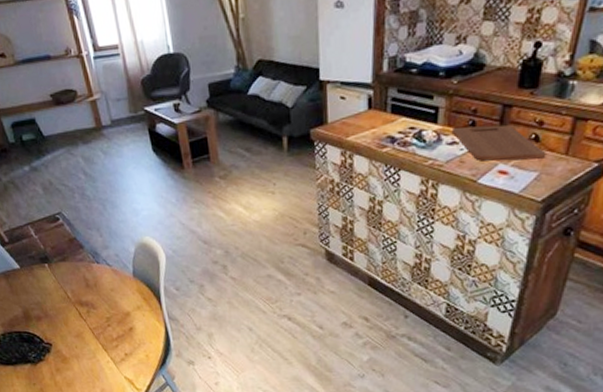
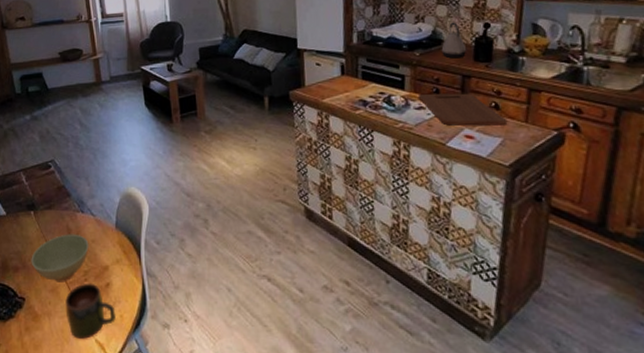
bowl: none [52,283,109,329] -> present [31,234,89,282]
mug: none [90,328,143,376] -> present [64,283,117,339]
kettle: none [482,41,512,86] -> present [441,22,467,59]

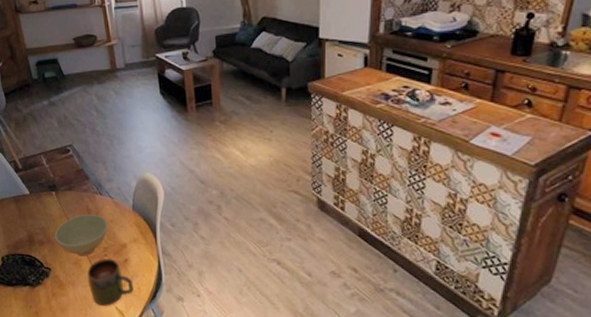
cutting board: present [419,93,508,126] -> none [446,88,539,124]
kettle: present [441,22,467,59] -> none [476,11,505,52]

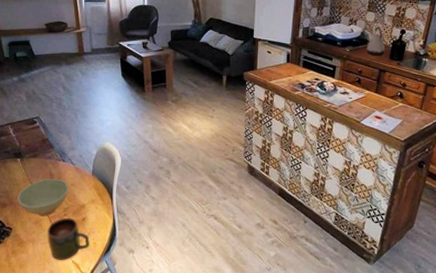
kettle: none [476,11,505,52] -> present [366,26,386,56]

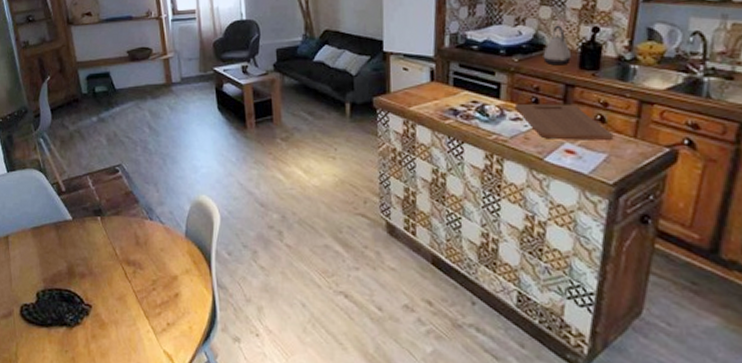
bowl: present [17,178,69,217] -> none [98,241,158,291]
mug: present [46,217,91,260] -> none [132,292,186,349]
cutting board: none [345,82,408,110] -> present [516,103,614,140]

